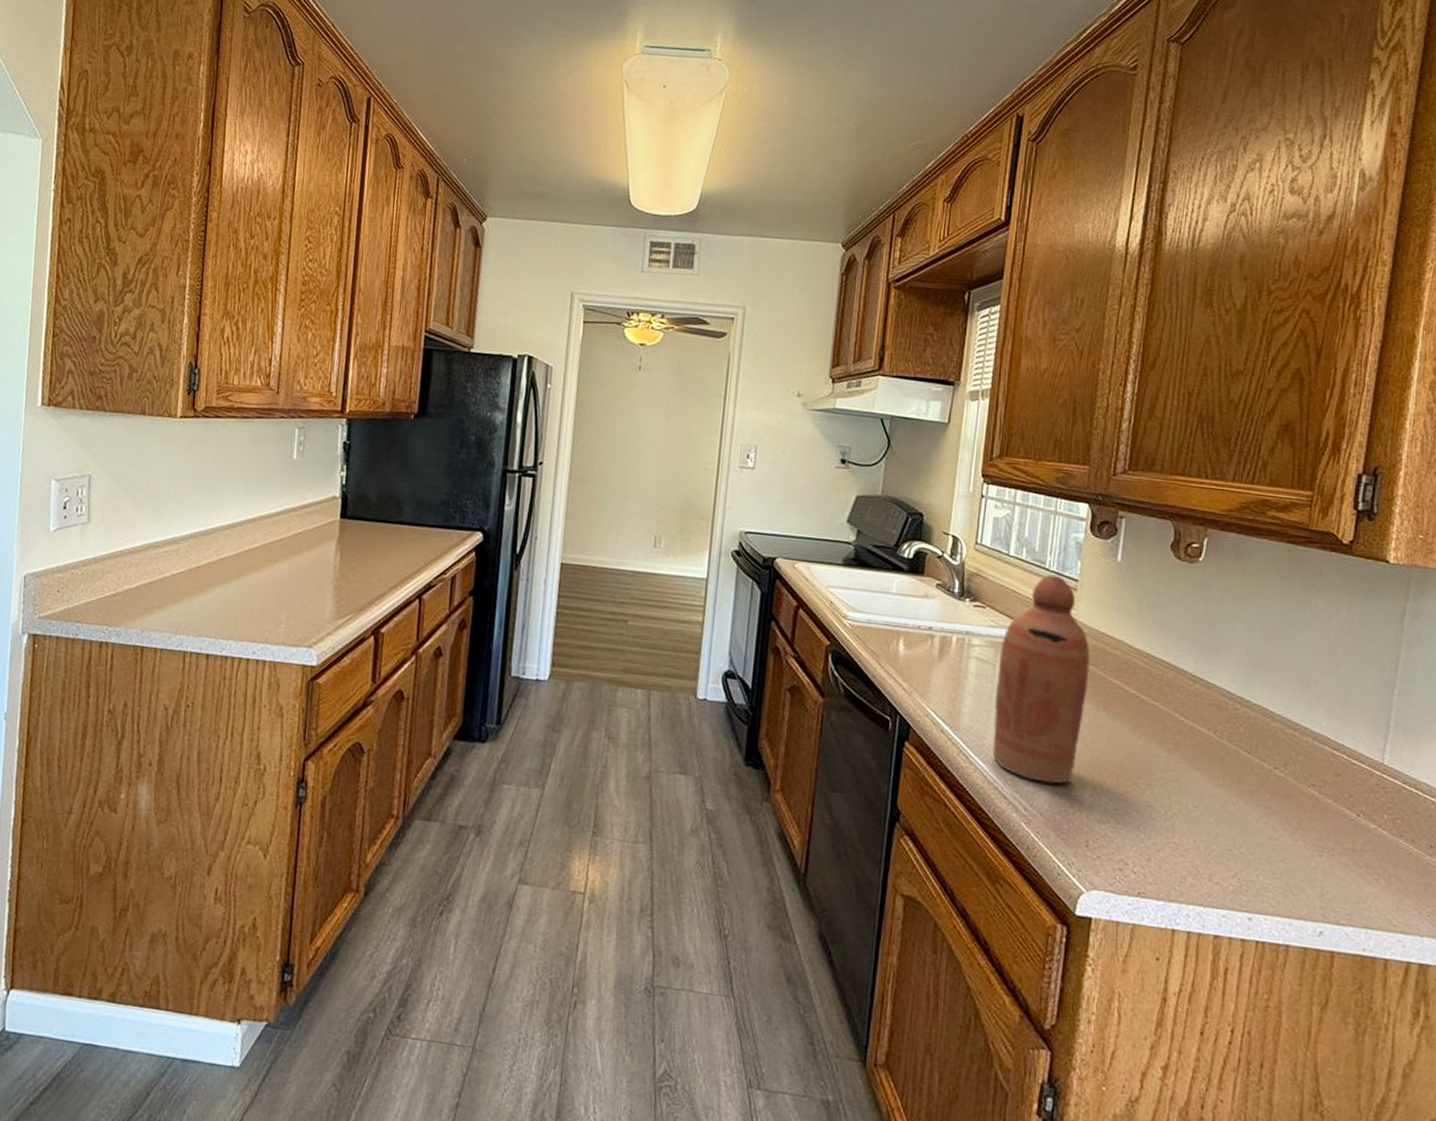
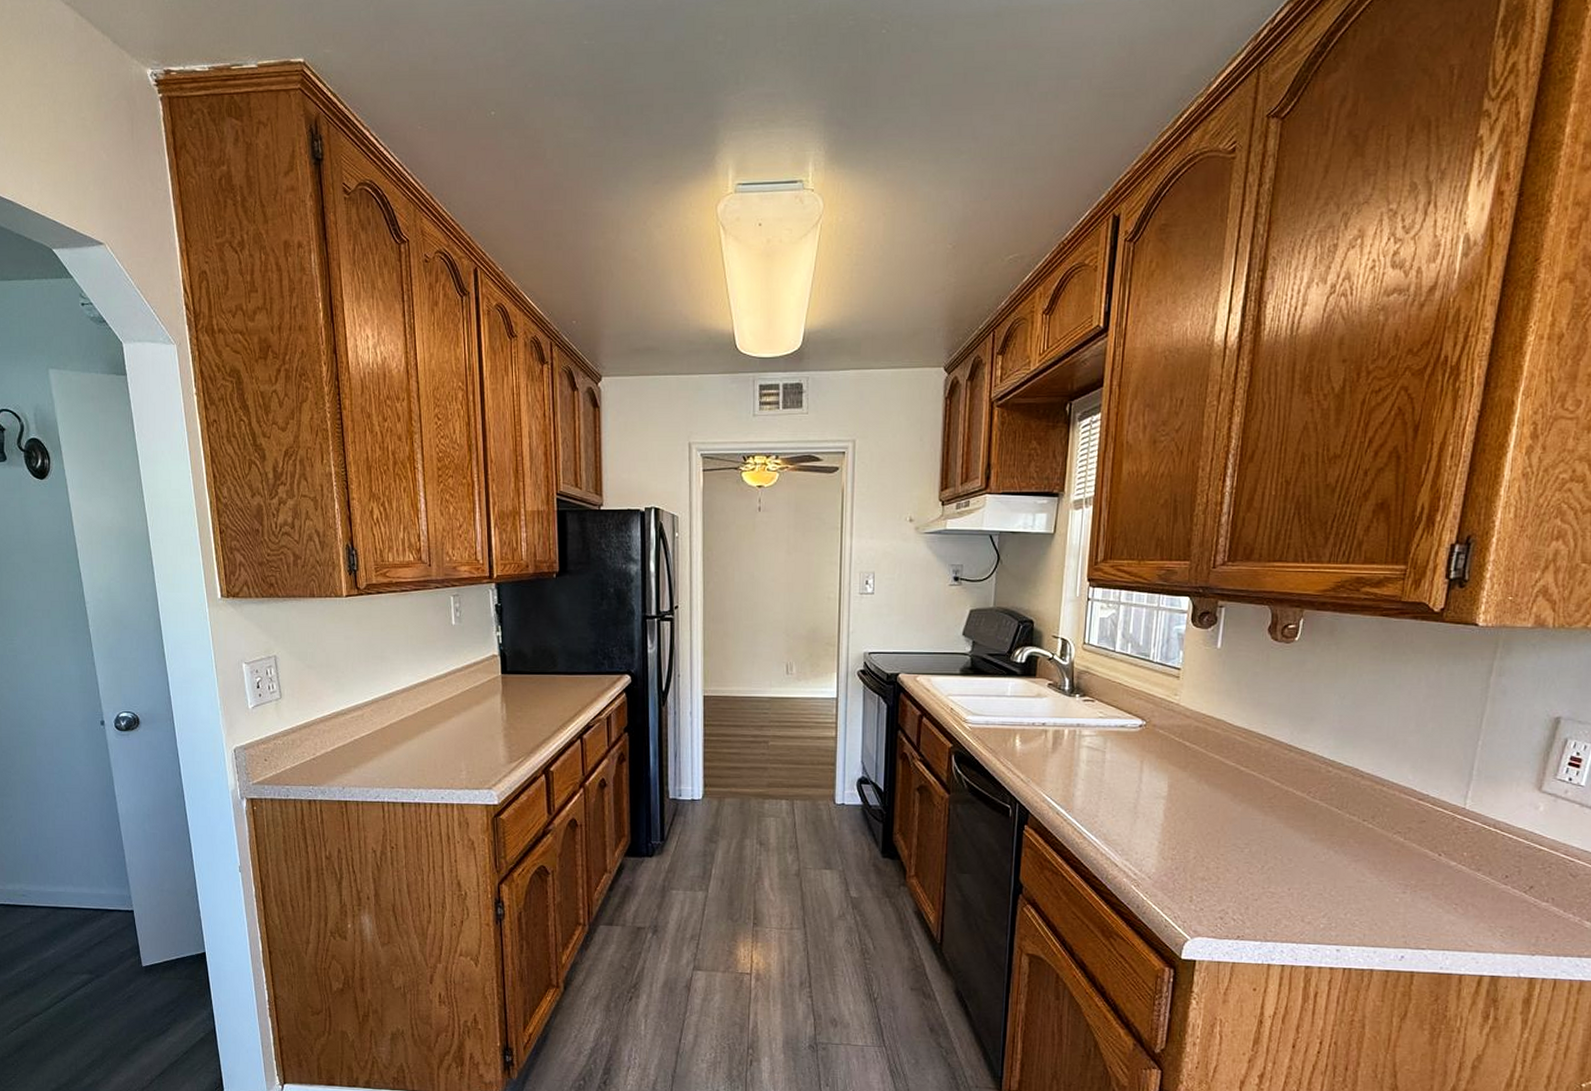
bottle: present [992,574,1090,784] -> none [1104,665,1193,850]

